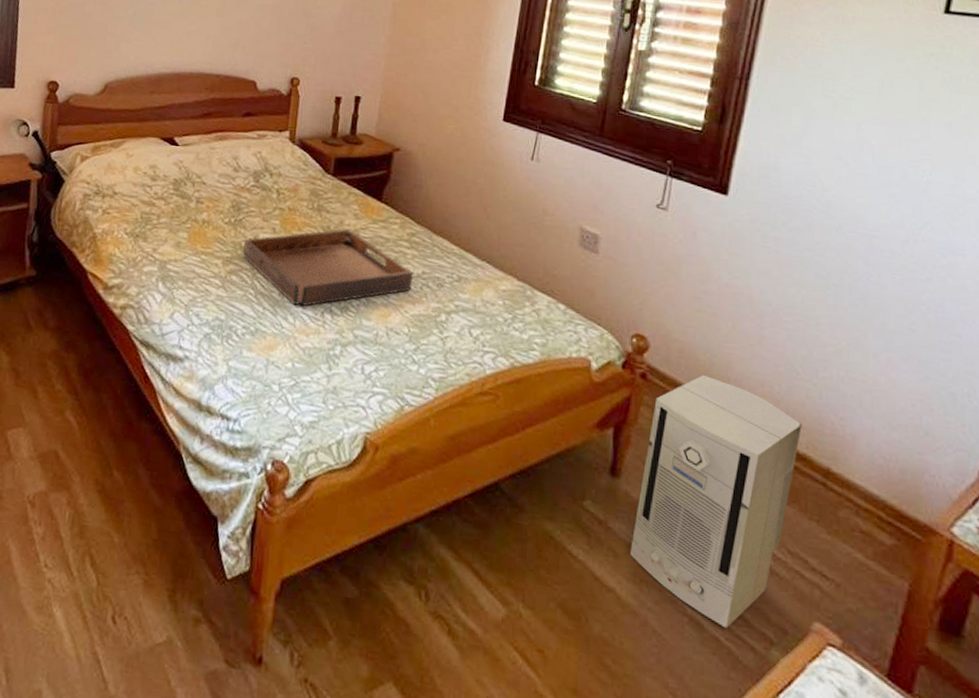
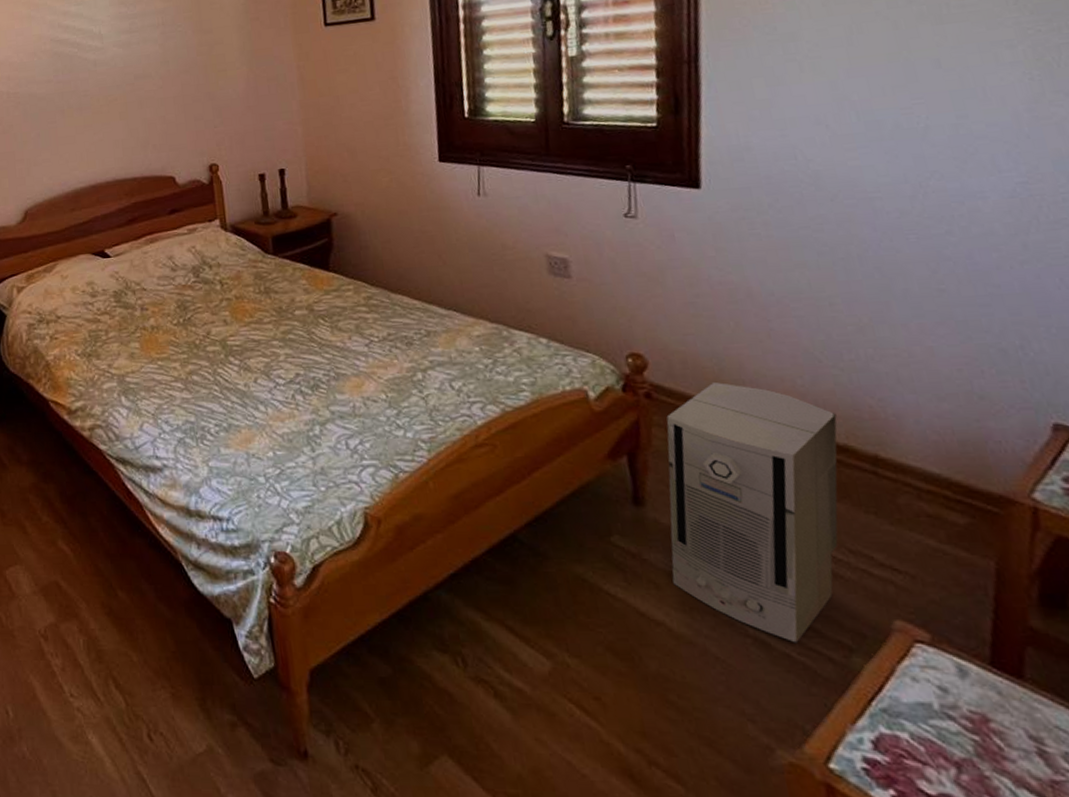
serving tray: present [243,229,414,306] -> none [198,306,380,392]

